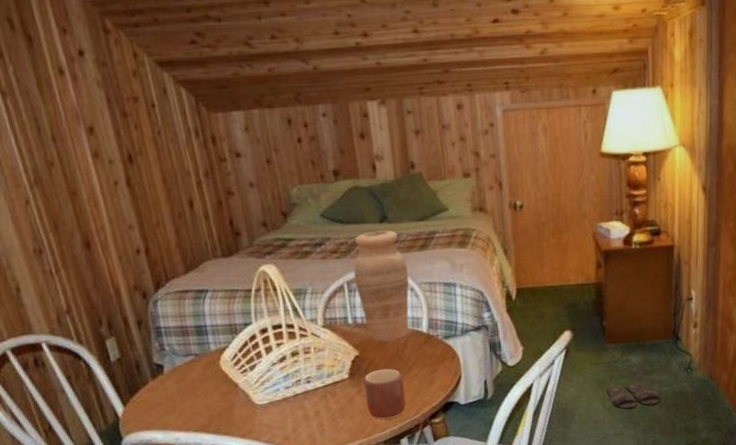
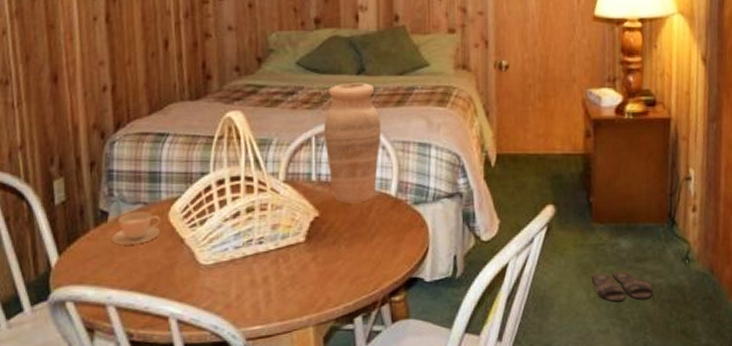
teacup: none [170,361,214,393] -> present [112,210,161,245]
mug: present [362,367,406,420] -> none [320,233,364,293]

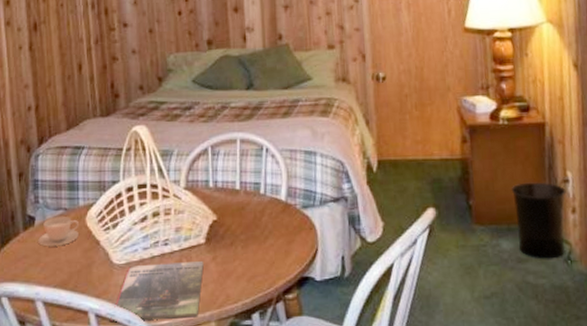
magazine: none [194,261,302,329] -> present [110,261,204,323]
vase: present [323,82,381,203] -> none [218,97,270,208]
slippers: present [592,271,653,302] -> none [475,272,537,302]
waste bin: none [633,179,688,258] -> present [511,182,566,259]

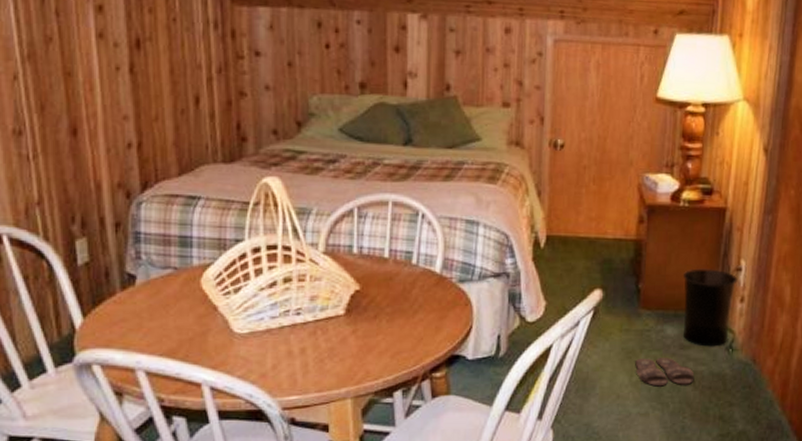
teacup: present [38,215,80,247] -> none [140,275,193,310]
magazine: present [110,261,204,323] -> none [228,334,342,397]
slippers: none [475,272,537,302] -> present [635,357,695,387]

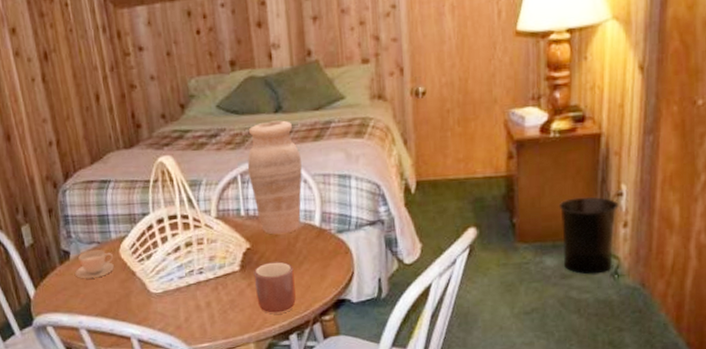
teacup: none [140,275,193,310] -> present [75,249,114,279]
mug: none [360,308,406,367] -> present [253,261,296,315]
vase: none [366,153,427,278] -> present [247,120,302,235]
slippers: present [635,357,695,387] -> none [516,288,579,317]

